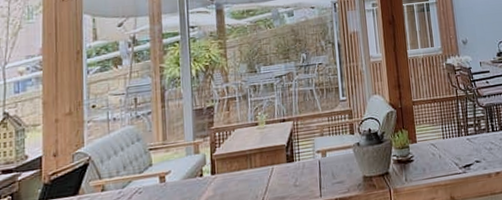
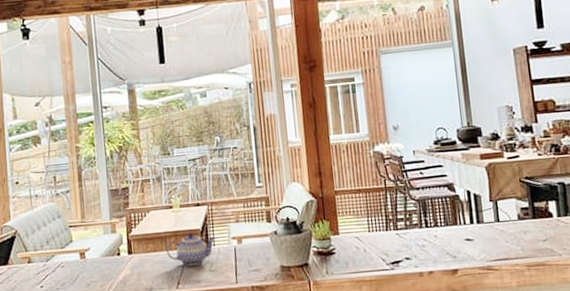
teapot: none [251,148,300,183] -> present [166,232,215,266]

